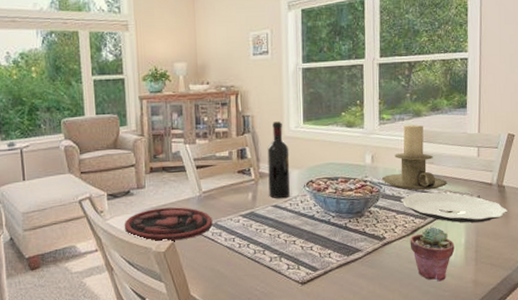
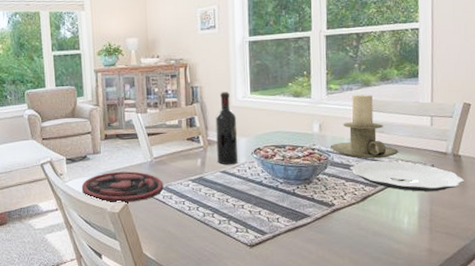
potted succulent: present [410,227,455,282] -> none [360,195,407,249]

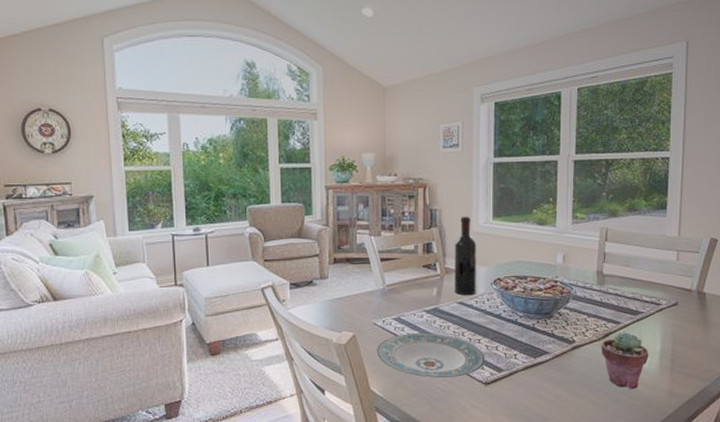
plate: present [81,171,164,203] -> none [305,299,395,334]
plate: none [148,200,249,242] -> present [377,333,485,379]
candle holder: present [329,94,399,159] -> none [573,225,644,294]
plate: present [350,161,464,192] -> none [592,296,707,330]
potted succulent: none [360,195,407,249] -> present [601,332,649,390]

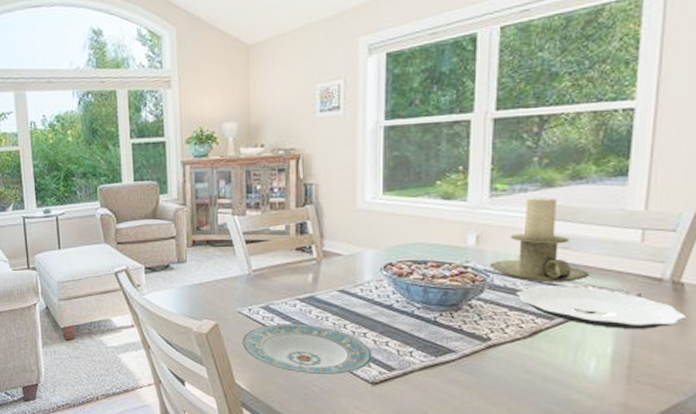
wine bottle: present [454,216,477,296] -> none [334,191,363,283]
candle holder: none [573,225,644,294] -> present [489,197,590,283]
plate: none [592,296,707,330] -> present [516,286,686,329]
potted succulent: present [601,332,649,390] -> none [526,330,595,400]

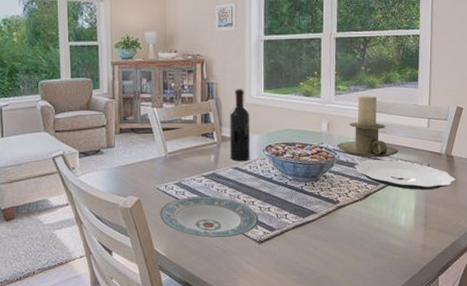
wine bottle: none [334,191,363,283] -> present [229,89,251,162]

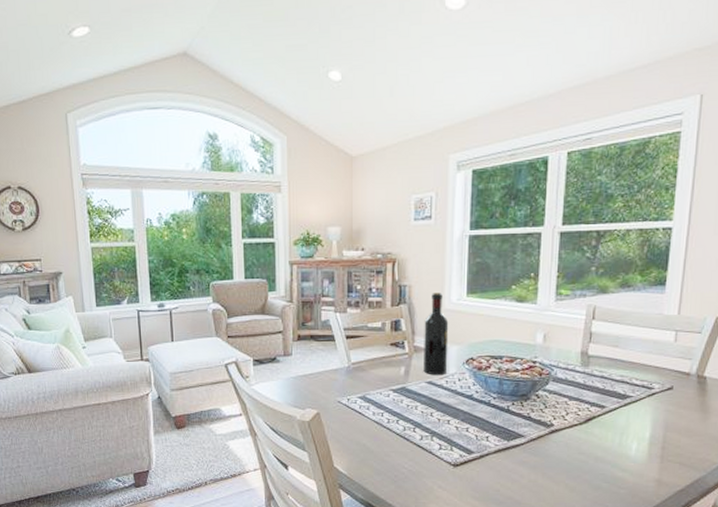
plate: present [160,196,259,238] -> none [341,412,454,459]
candle holder: present [336,95,399,158] -> none [553,302,634,376]
plate: present [354,160,455,190] -> none [575,379,707,416]

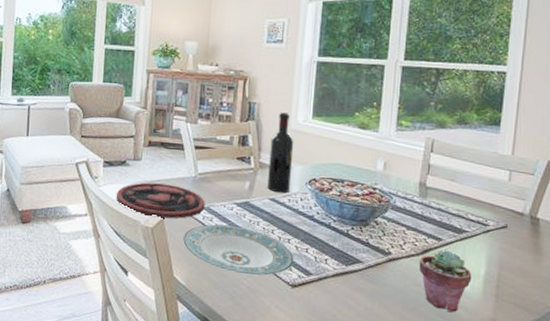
plate: none [269,377,361,411] -> present [115,182,205,219]
plate: none [341,412,454,459] -> present [183,224,294,276]
potted succulent: none [582,417,637,477] -> present [418,249,472,313]

